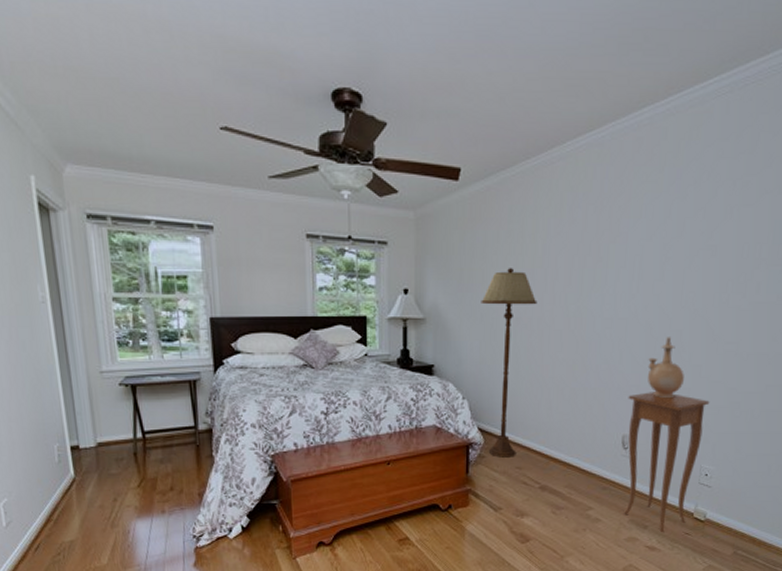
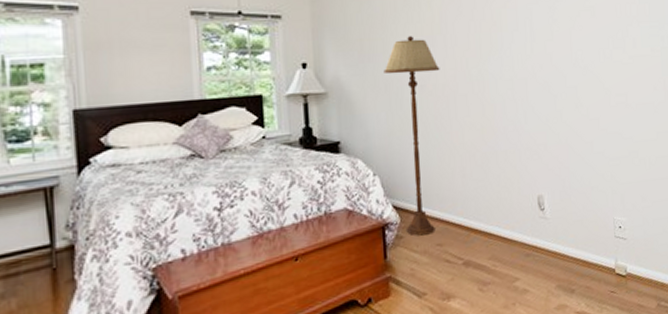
side table: present [624,392,710,532] -> none [537,148,612,294]
vase: present [648,337,684,399] -> none [551,93,586,155]

